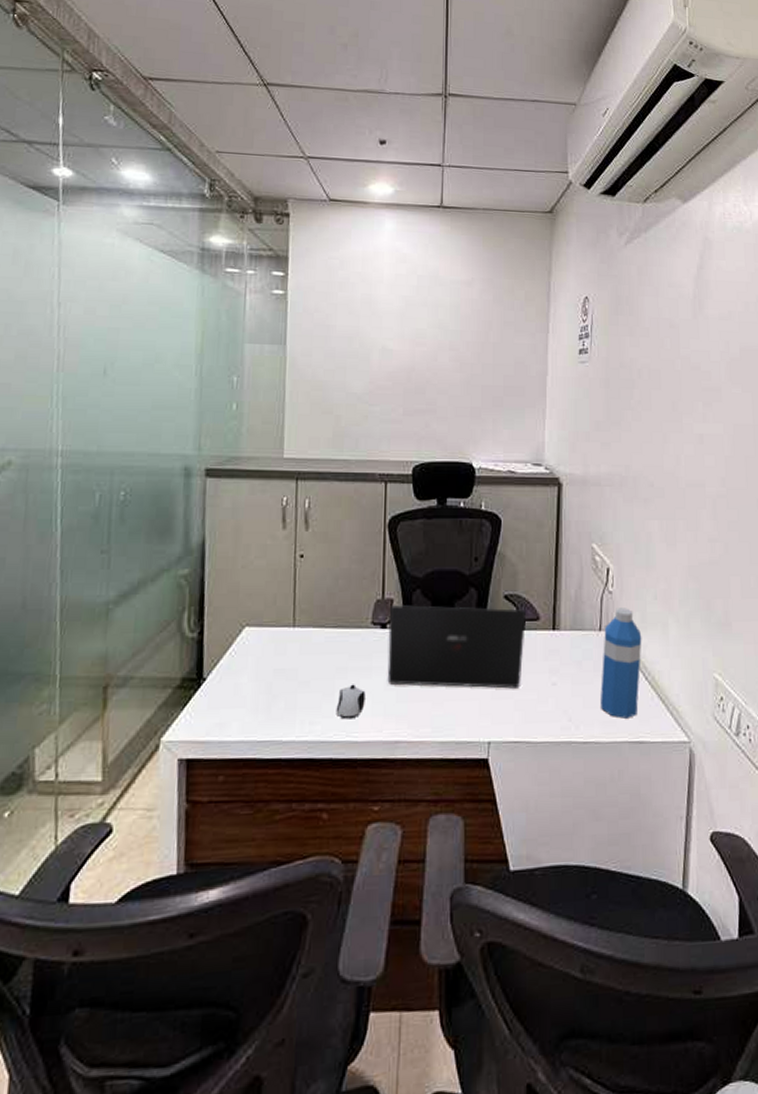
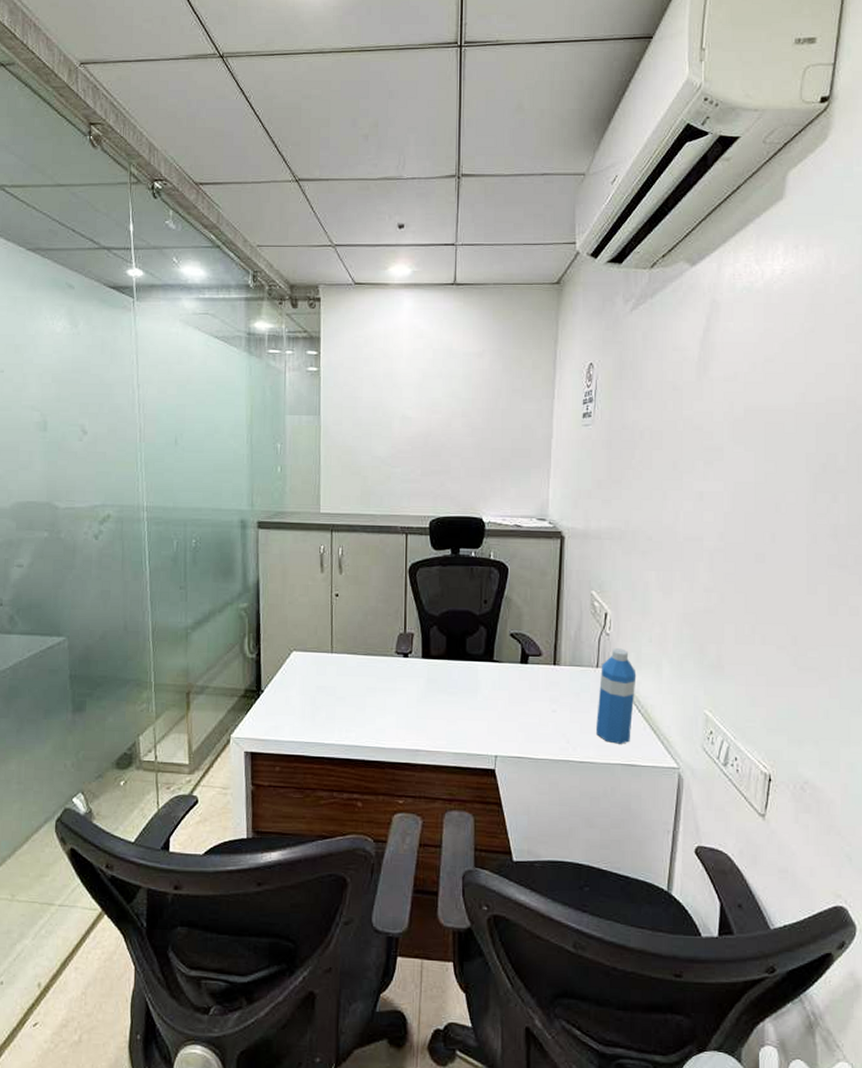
computer mouse: present [336,684,366,720] -> none [367,701,391,730]
laptop: present [387,605,526,689] -> none [409,638,529,713]

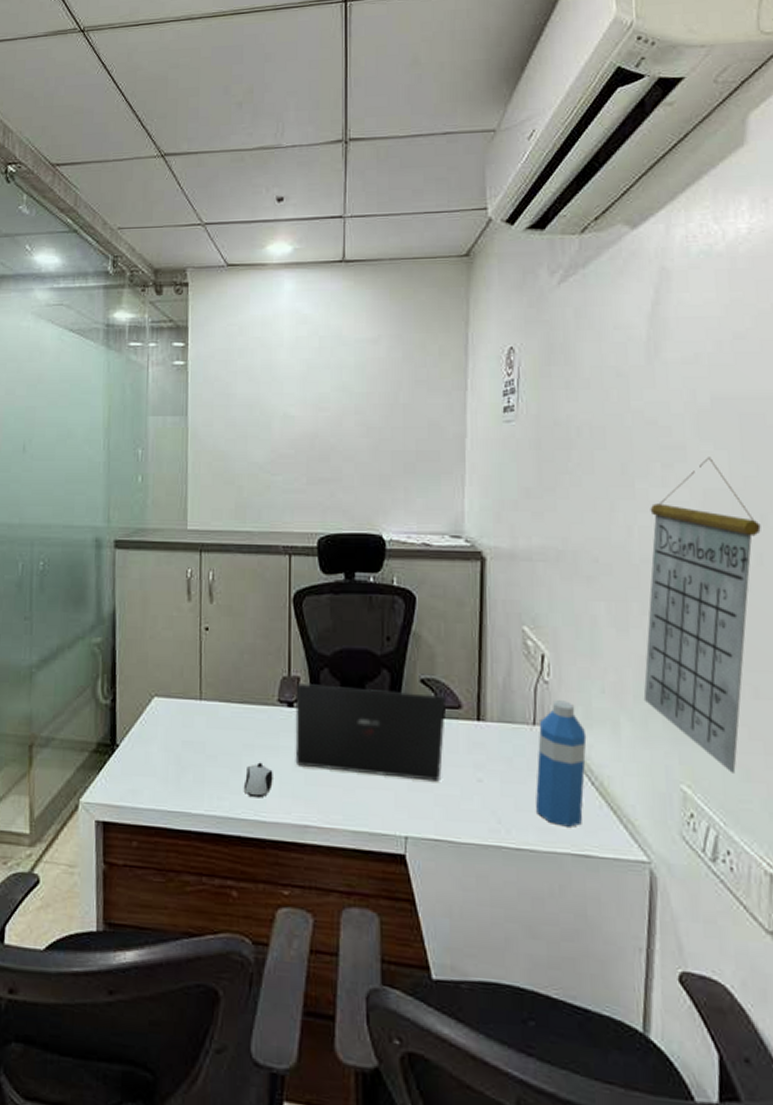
computer mouse: none [367,701,391,730] -> present [243,762,273,798]
laptop: none [409,638,529,713] -> present [295,683,446,782]
calendar: none [680,456,775,700] -> present [643,457,761,773]

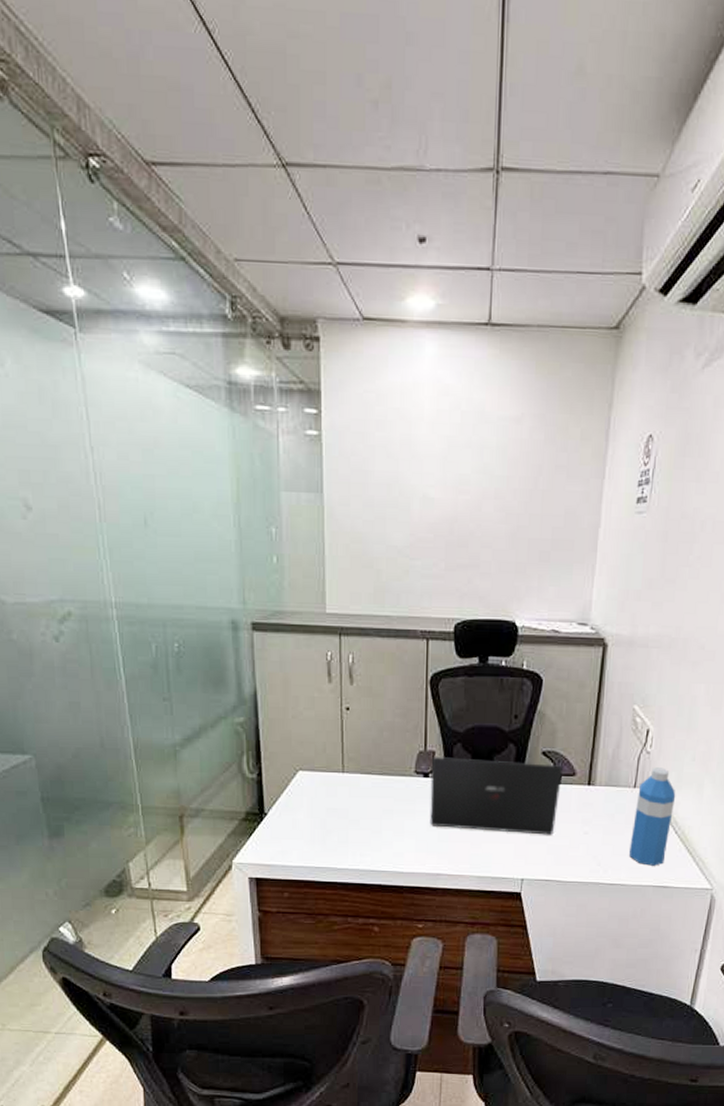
computer mouse: present [243,762,273,798] -> none [383,824,410,854]

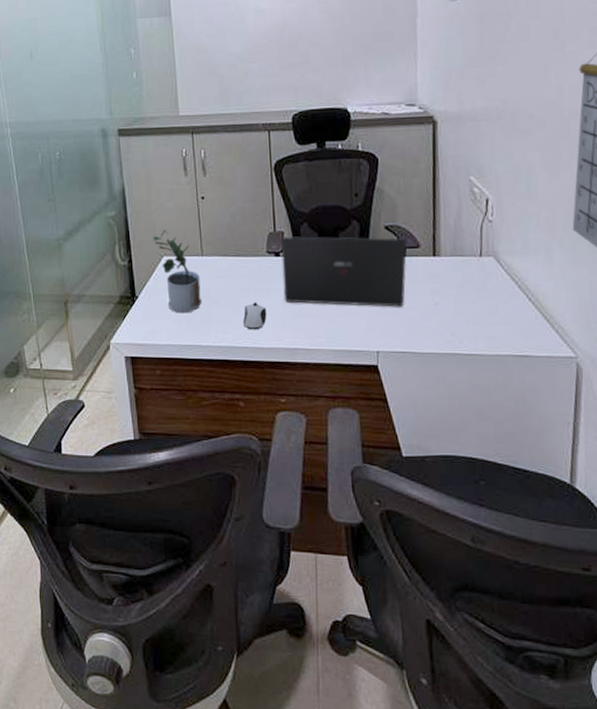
potted plant: none [287,741,339,834] -> present [153,229,201,313]
computer mouse: none [383,824,410,854] -> present [243,302,267,330]
water bottle: present [629,767,676,866] -> none [483,235,525,335]

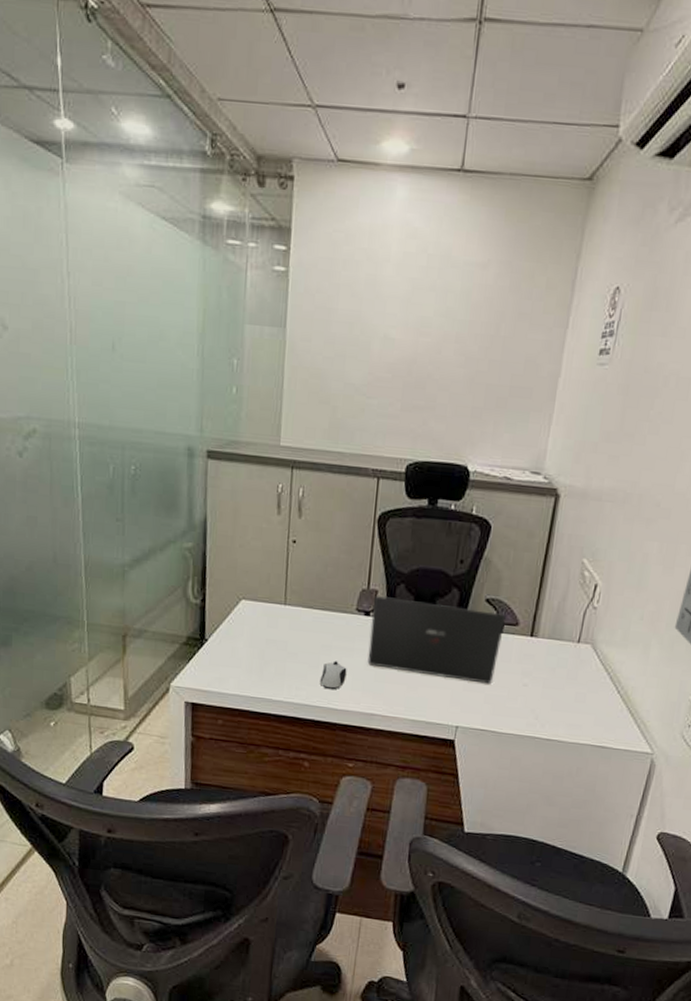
potted plant: present [153,229,201,313] -> none [232,570,279,664]

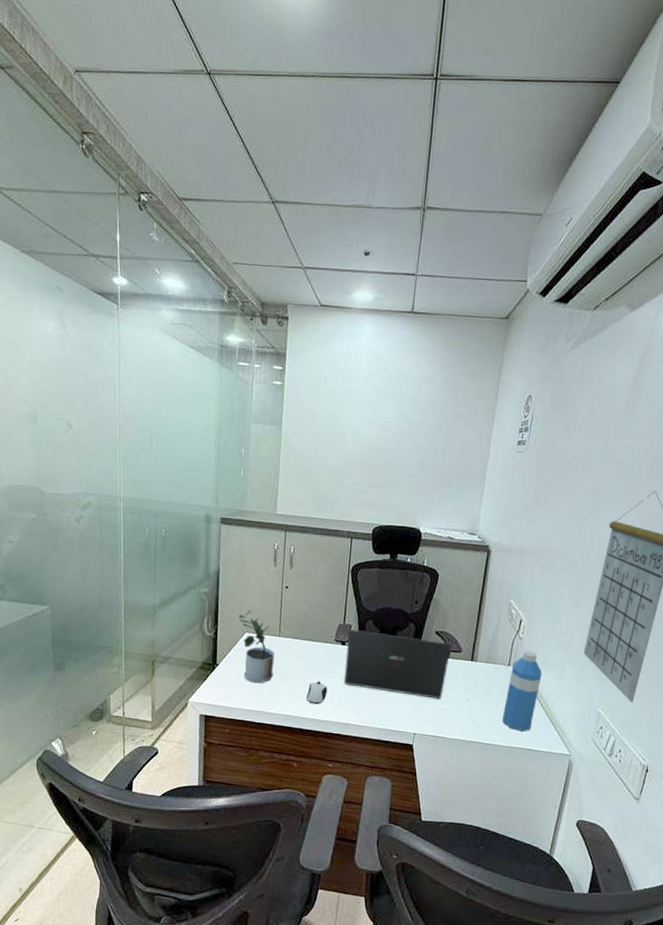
potted plant: none [232,570,279,664] -> present [238,610,275,684]
water bottle: none [568,623,621,725] -> present [502,650,542,732]

